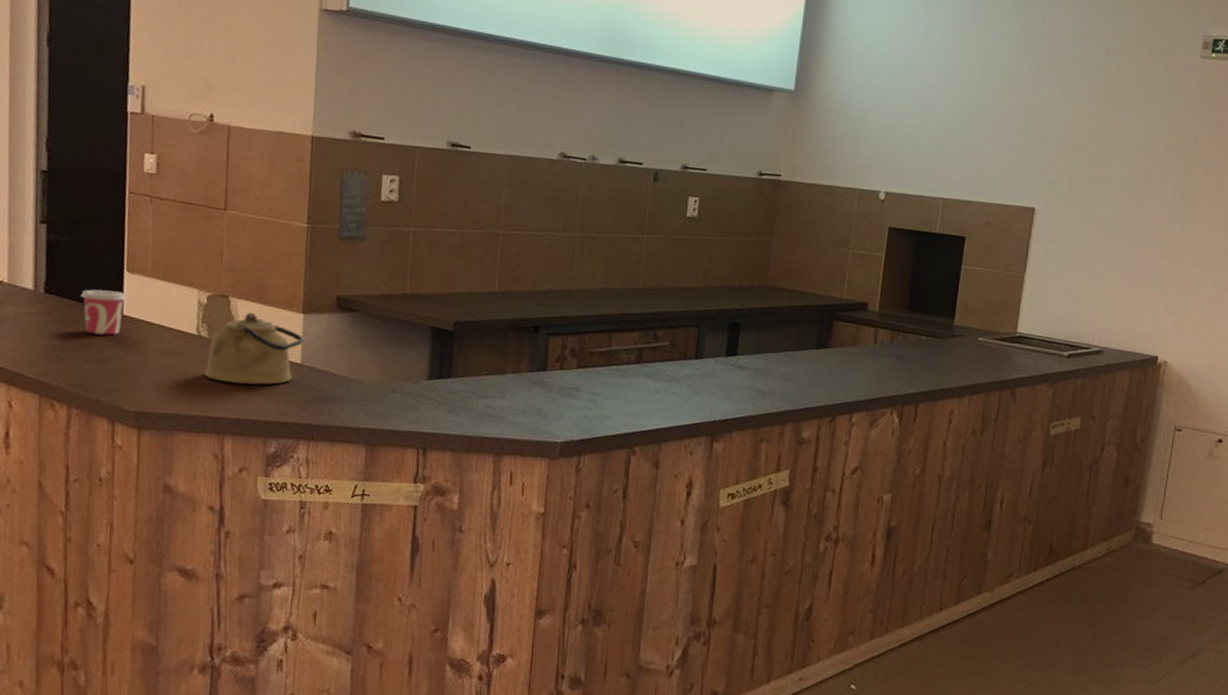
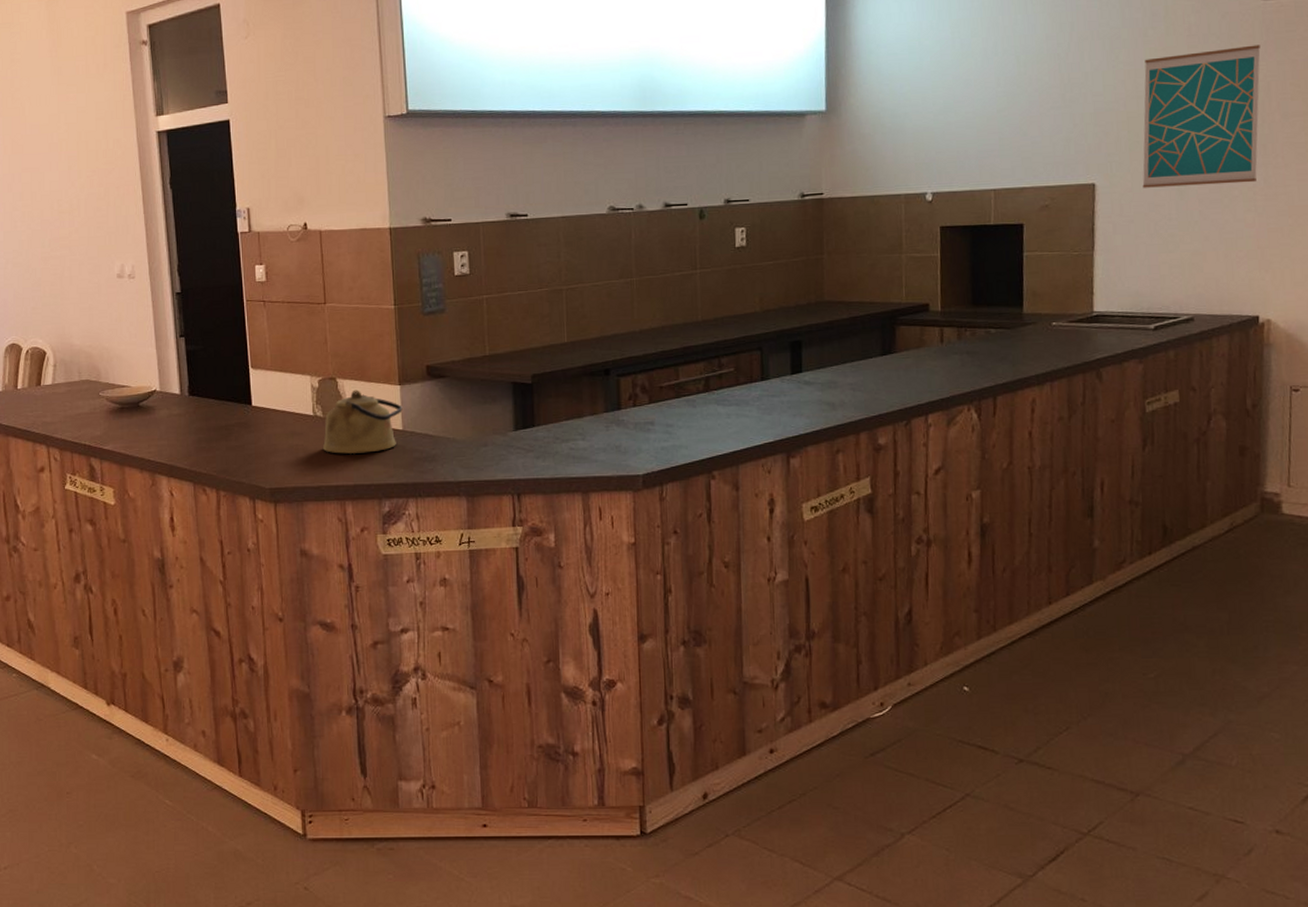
cup: present [80,289,126,335] -> none [217,386,253,426]
wall art: none [1076,95,1194,230] -> present [1142,45,1260,188]

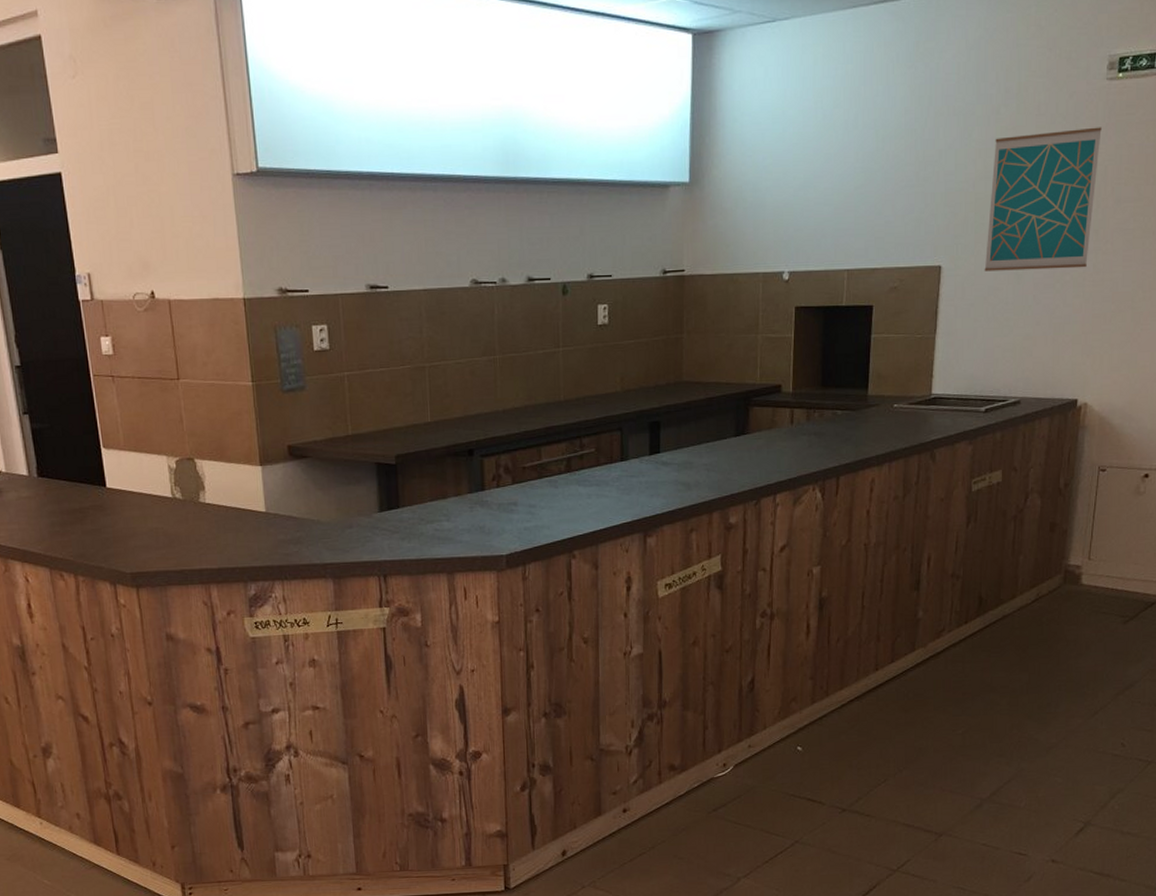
kettle: present [322,389,403,454] -> none [183,470,265,537]

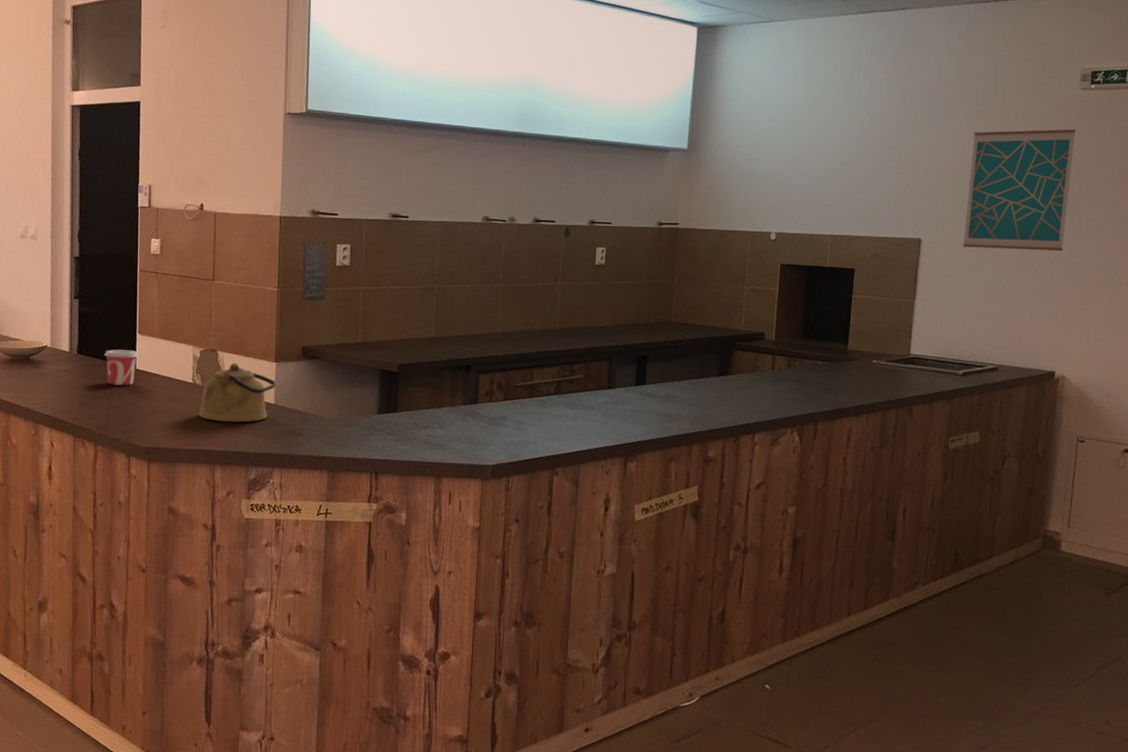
cup: none [68,467,107,508] -> present [104,349,139,386]
kettle: none [183,470,265,537] -> present [198,363,277,423]

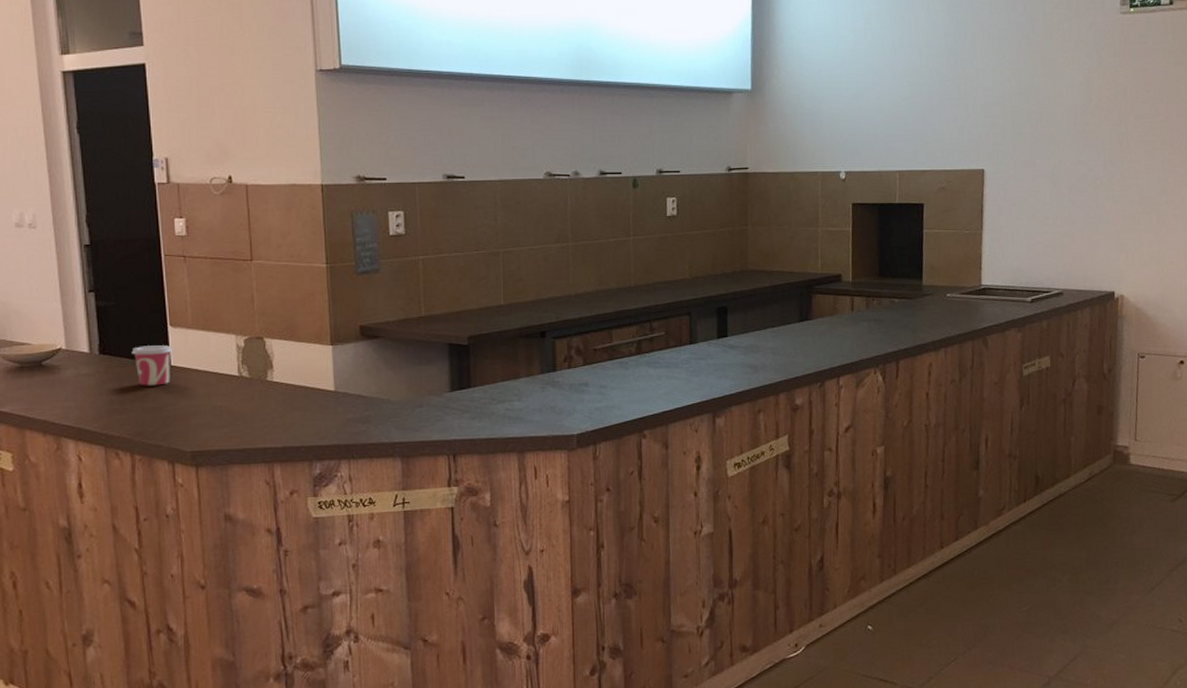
kettle: present [198,363,277,423] -> none [248,349,335,416]
wall art: present [963,129,1076,252] -> none [1023,53,1119,175]

